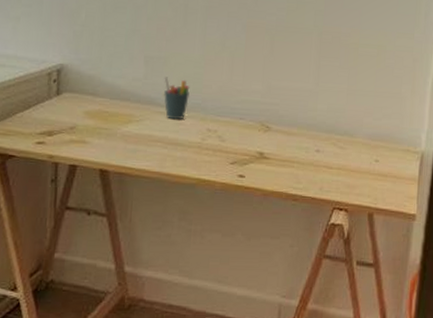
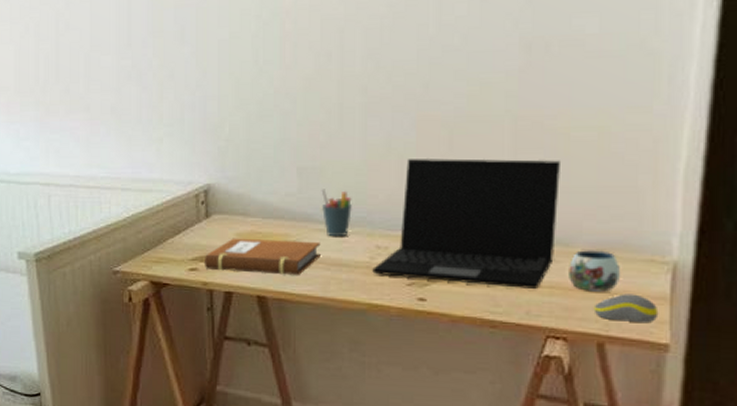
notebook: none [51,115,161,152] -> present [203,238,321,275]
laptop: none [203,57,351,170] -> present [372,158,560,289]
mug: none [351,140,387,173] -> present [569,250,621,292]
computer mouse: none [367,175,411,198] -> present [593,294,659,324]

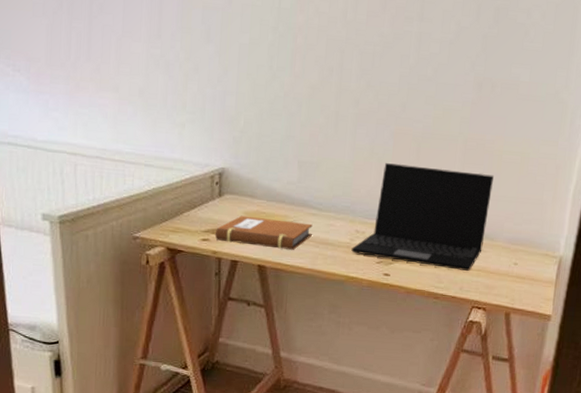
pen holder: present [321,189,352,237] -> none [316,180,340,221]
mug: present [569,250,621,292] -> none [491,244,526,276]
computer mouse: present [593,294,659,324] -> none [505,278,547,300]

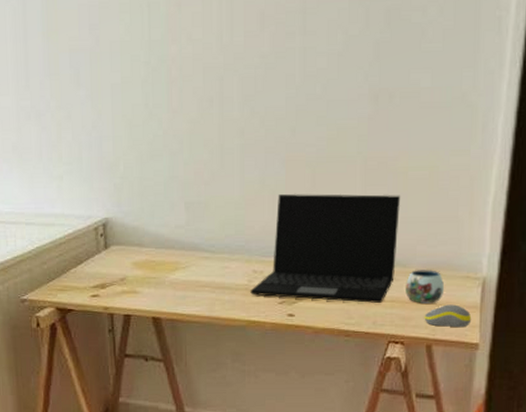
notebook: present [214,215,313,250] -> none [104,266,207,298]
mug: none [491,244,526,276] -> present [406,270,445,303]
computer mouse: none [505,278,547,300] -> present [424,304,472,328]

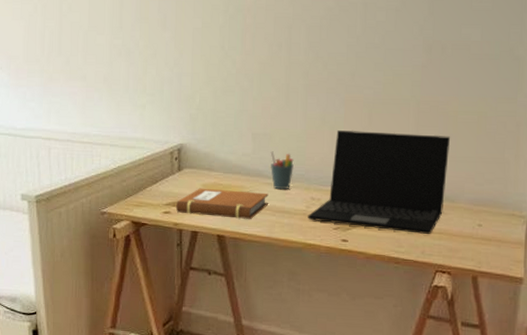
notebook: none [104,266,207,298] -> present [175,188,269,219]
pen holder: none [206,221,232,264] -> present [270,151,294,190]
mug: present [406,270,445,303] -> none [453,205,491,237]
computer mouse: present [424,304,472,328] -> none [470,239,517,262]

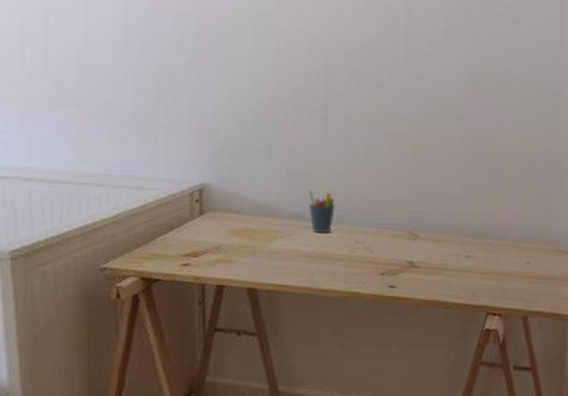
notebook: present [175,188,269,219] -> none [196,234,307,268]
laptop: present [308,130,450,234] -> none [351,167,496,275]

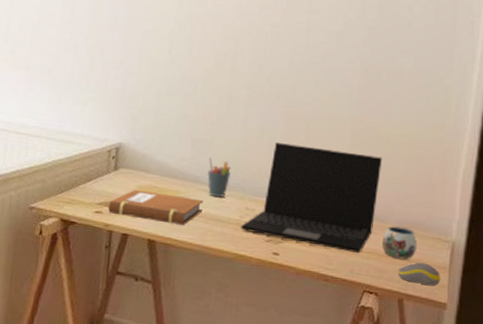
notebook: none [196,234,307,268] -> present [107,189,204,225]
laptop: none [351,167,496,275] -> present [241,142,382,253]
mug: none [503,243,539,276] -> present [382,226,418,259]
computer mouse: none [520,277,564,300] -> present [397,262,441,286]

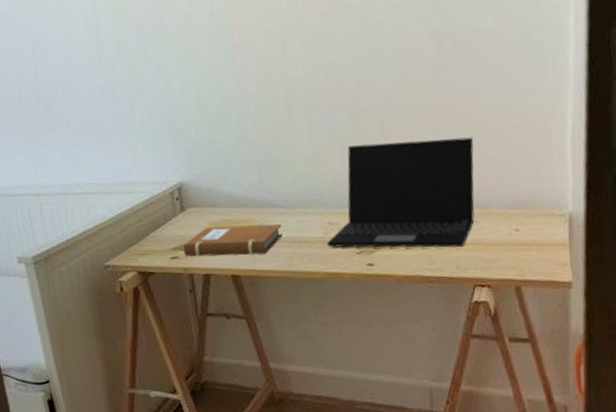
pen holder: present [207,157,231,198] -> none [278,177,306,218]
mug: present [382,226,418,259] -> none [487,209,529,245]
computer mouse: present [397,262,441,286] -> none [509,243,561,267]

